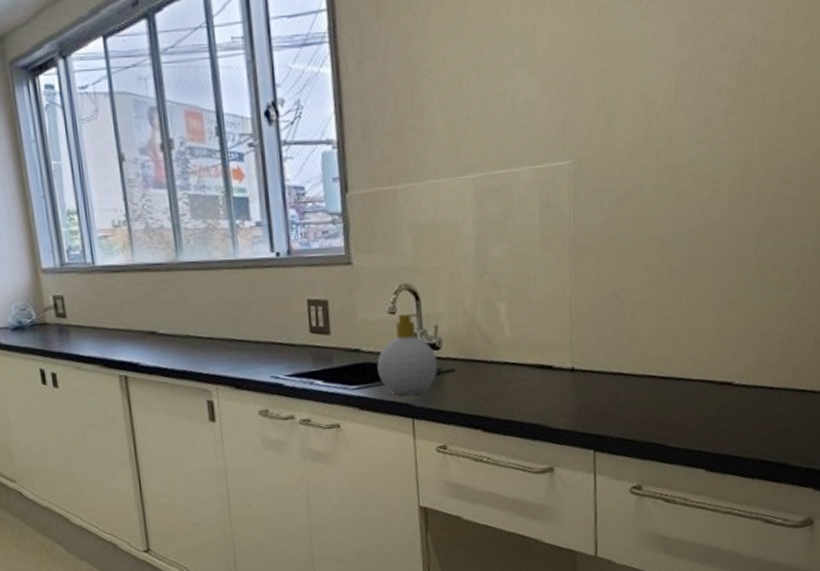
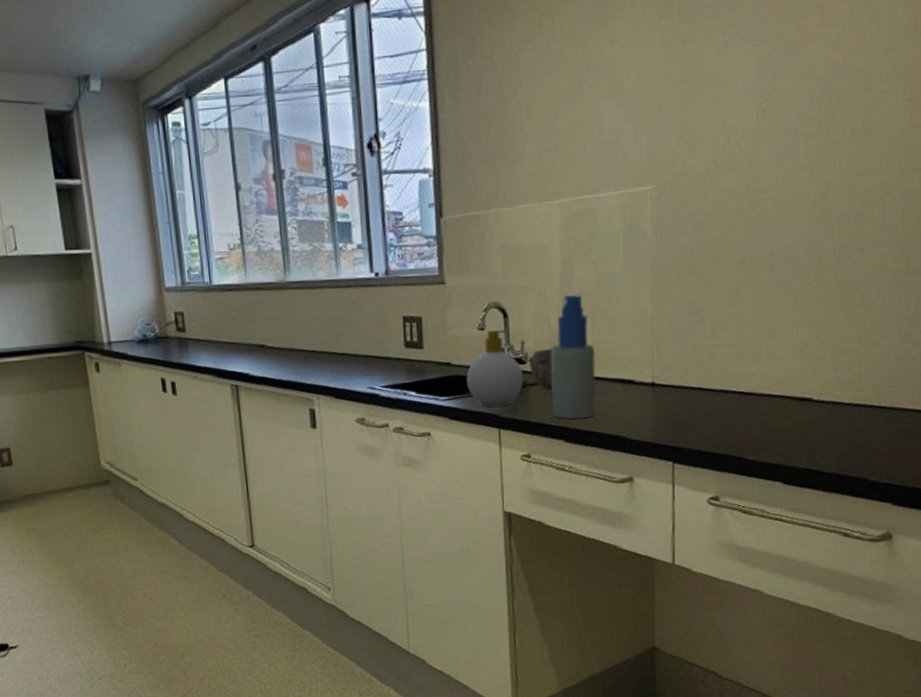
bowl: none [442,333,469,378] -> present [528,349,553,391]
spray bottle: none [466,275,515,407] -> present [551,294,597,419]

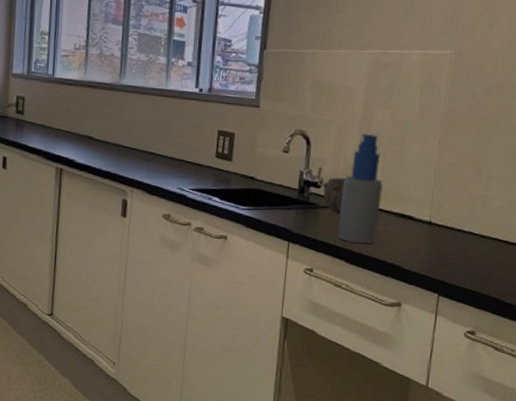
soap bottle: present [466,330,524,407] -> none [265,154,317,222]

